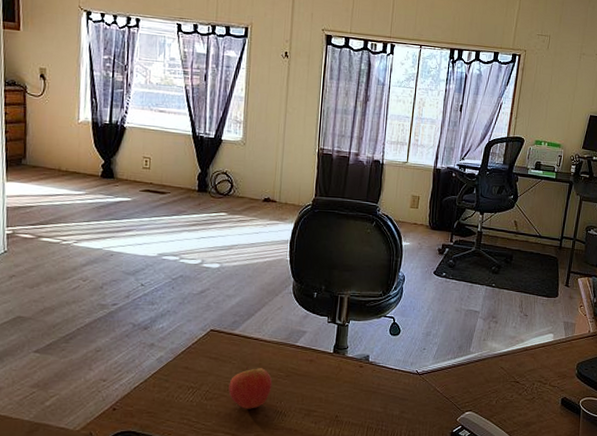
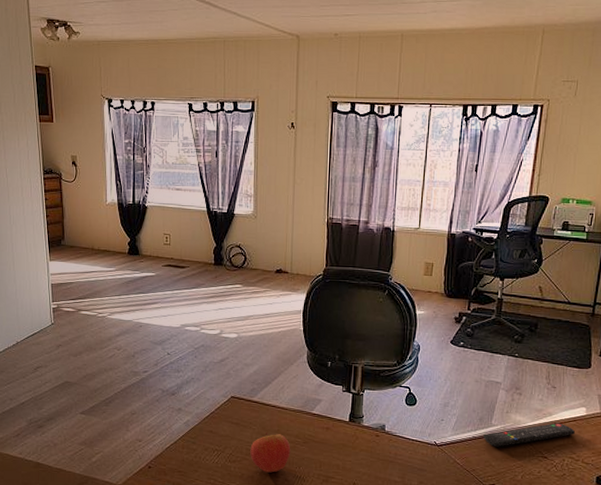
remote control: none [462,349,543,374] -> present [483,422,575,447]

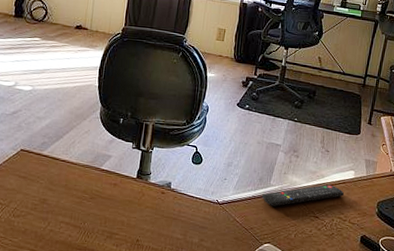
apple: present [250,432,291,473] -> none [35,187,77,228]

